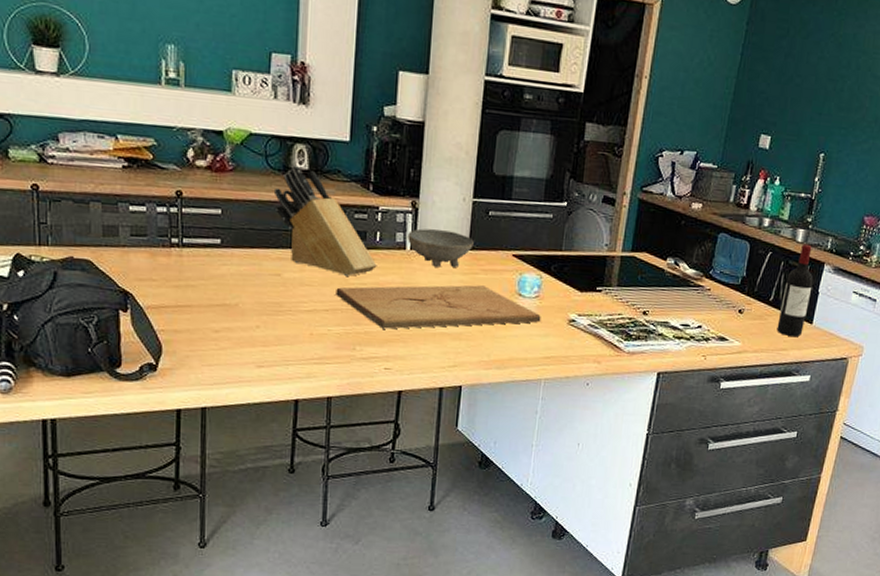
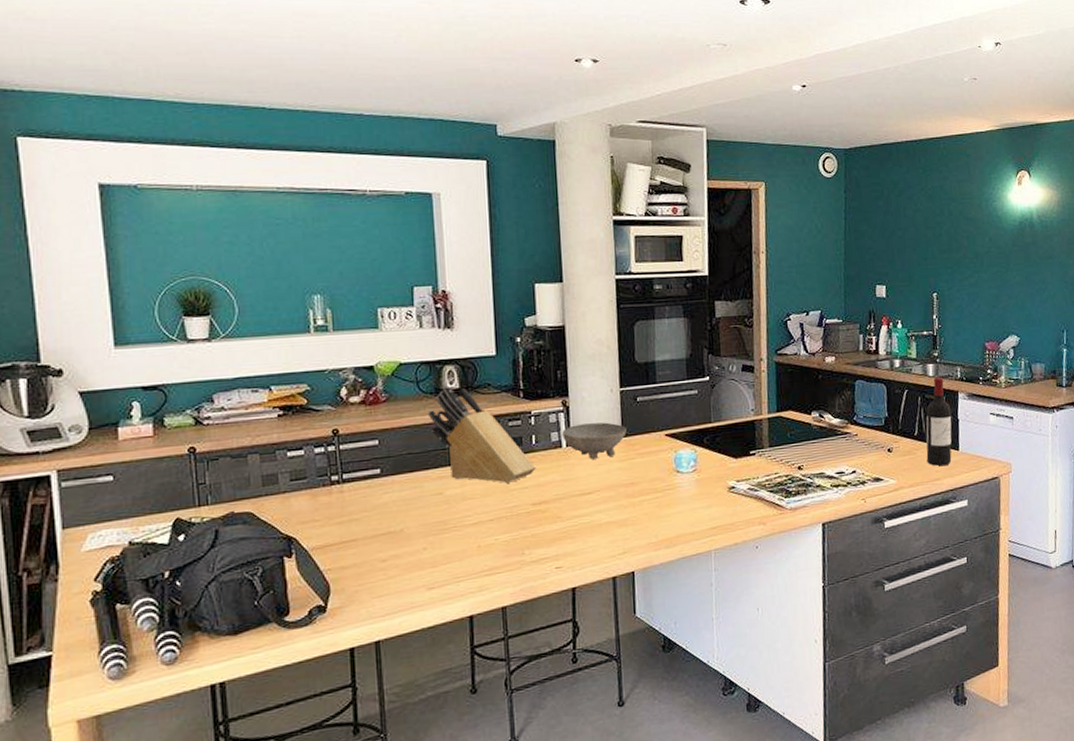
cutting board: present [336,285,541,329] -> none [498,469,702,529]

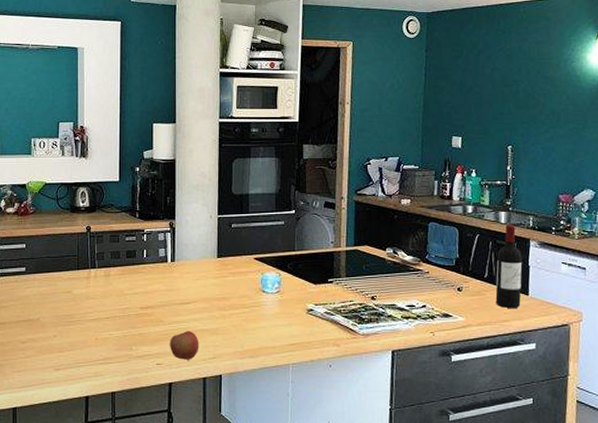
knife block: present [427,385,536,483] -> none [63,204,146,288]
bowl: present [562,422,627,459] -> none [168,244,221,274]
apple: none [570,525,606,560] -> present [170,331,199,360]

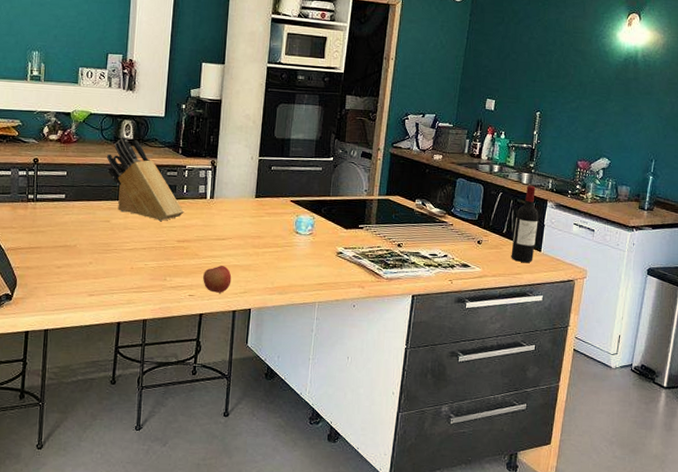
knife block: none [63,204,146,288] -> present [106,136,184,221]

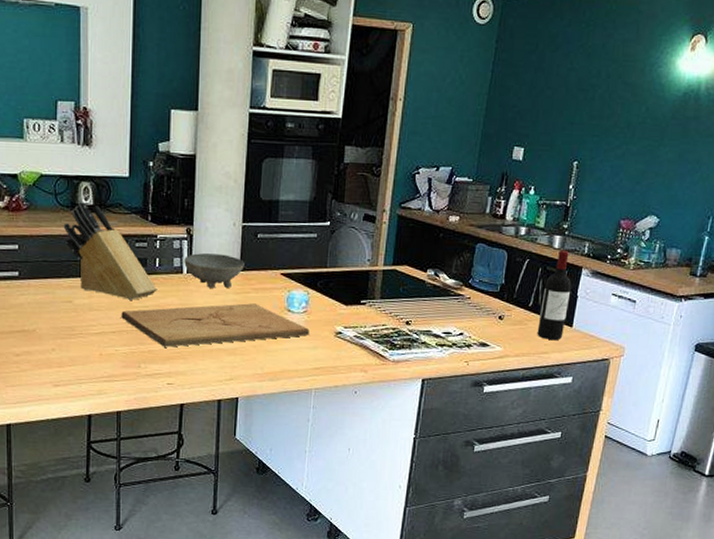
cutting board: none [151,225,314,263] -> present [121,303,310,347]
apple: present [203,266,232,293] -> none [183,350,215,381]
bowl: none [208,182,260,212] -> present [184,253,245,288]

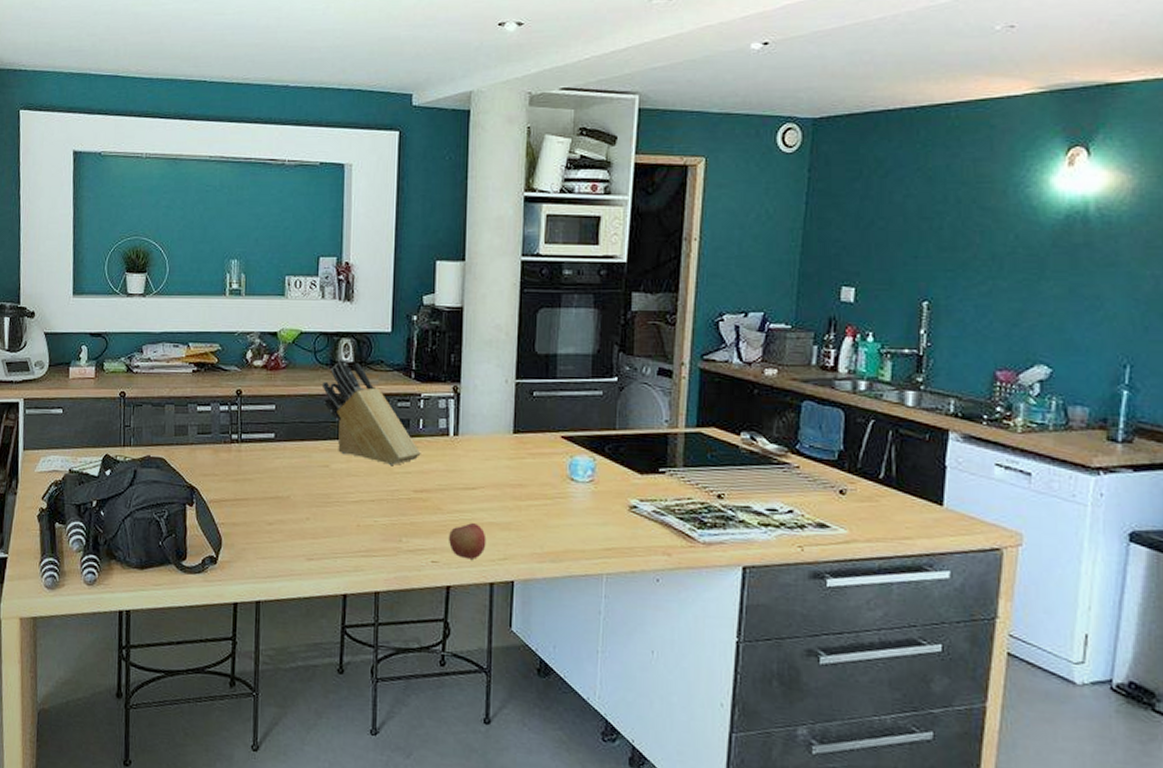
cutting board: present [121,303,310,347] -> none [381,470,597,520]
apple: none [183,350,215,381] -> present [449,523,486,559]
bowl: present [184,253,245,288] -> none [451,413,519,453]
wine bottle: present [537,250,572,341] -> none [894,408,936,523]

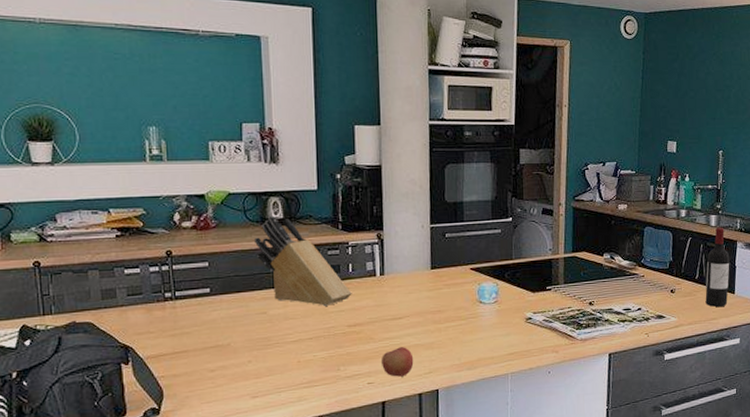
wine bottle: none [894,408,936,523] -> present [705,227,730,307]

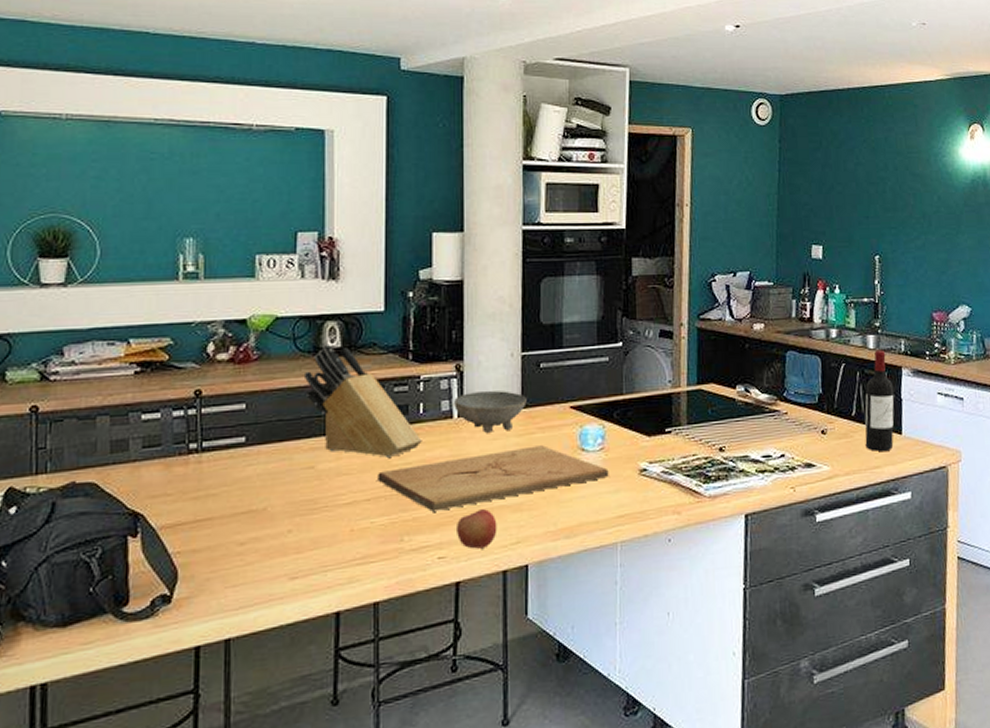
cutting board: none [317,298,502,348] -> present [378,445,609,512]
bowl: none [377,255,435,288] -> present [454,391,527,433]

